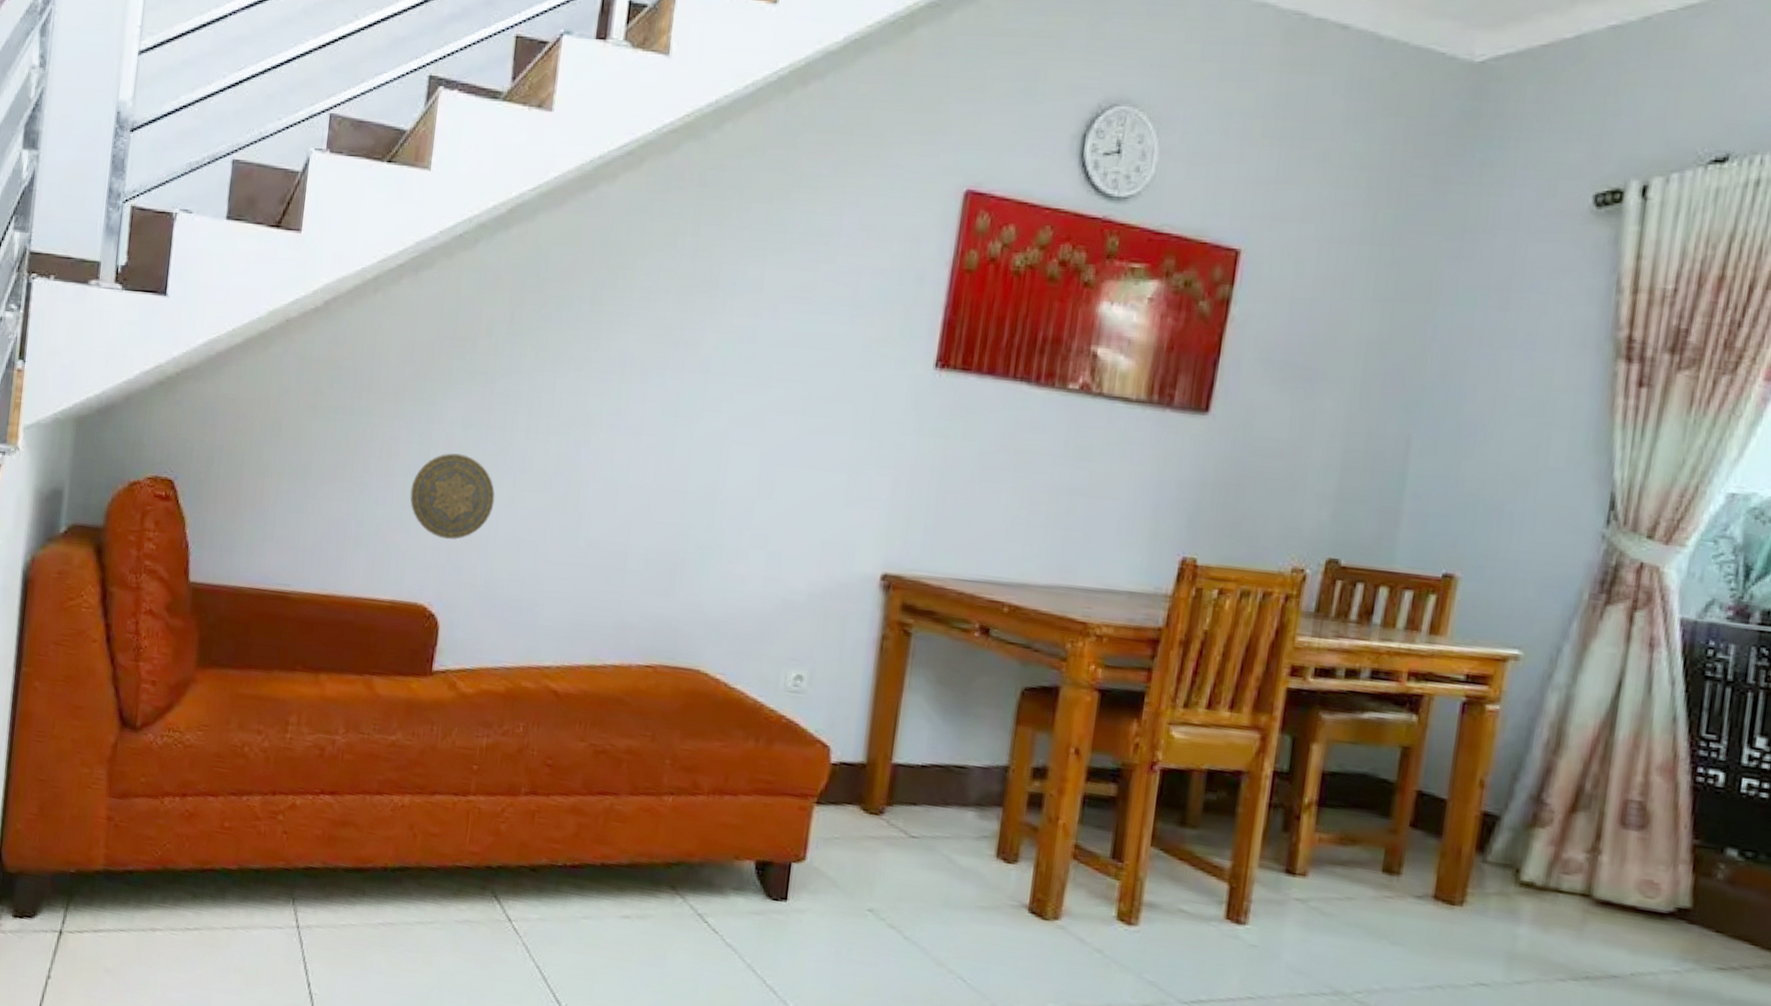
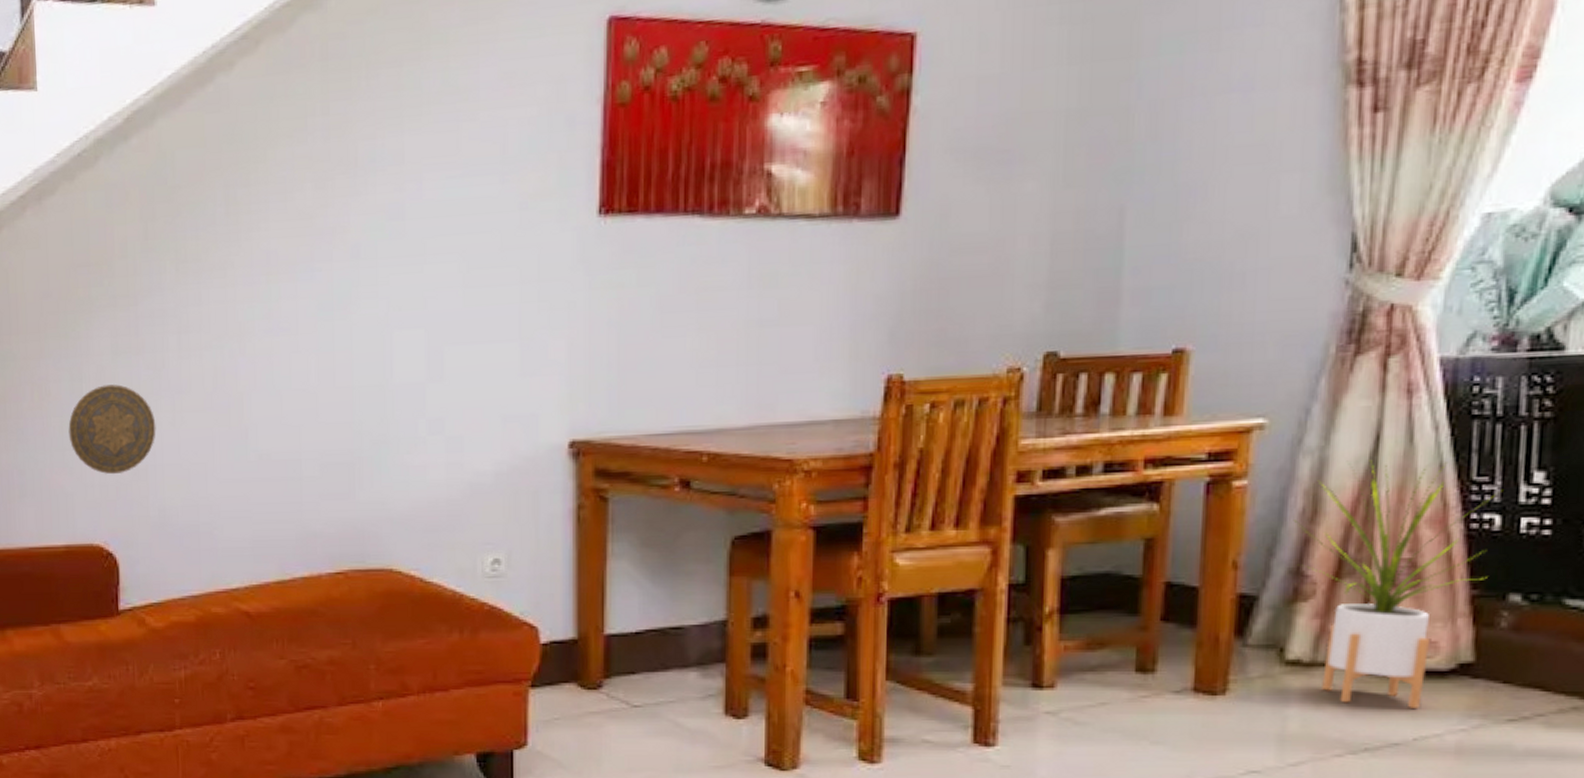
house plant: none [1537,703,1721,945] -> present [1293,460,1495,708]

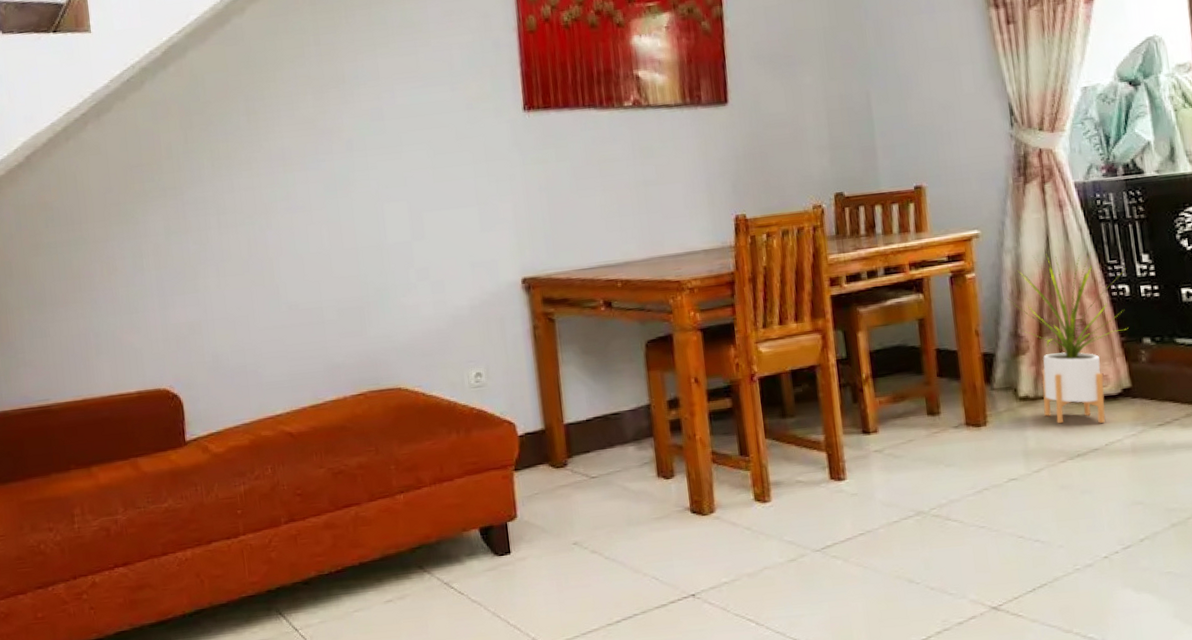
decorative plate: present [68,384,156,475] -> none [133,258,206,331]

